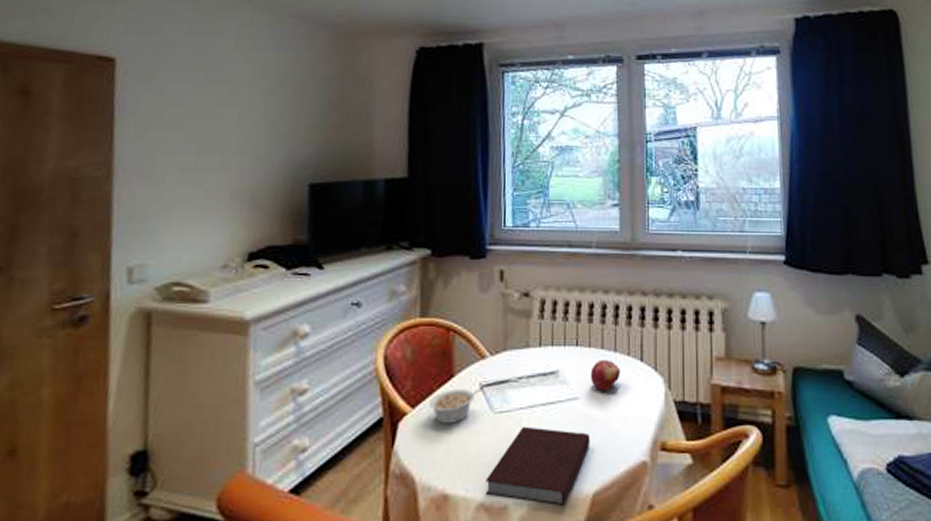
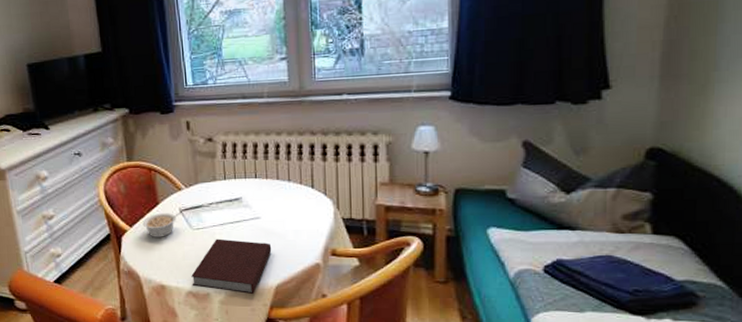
fruit: present [590,359,621,392] -> none [268,187,295,213]

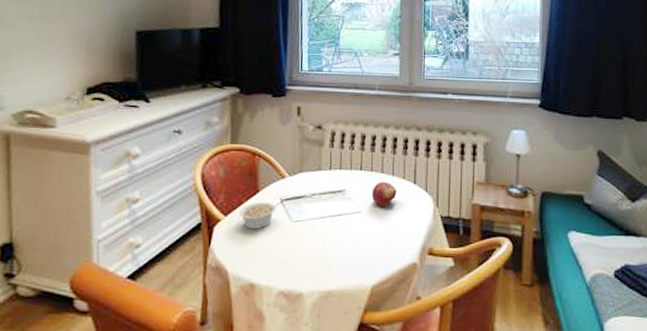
notebook: present [191,238,272,295] -> none [284,233,371,296]
fruit: none [268,187,295,213] -> present [371,181,397,207]

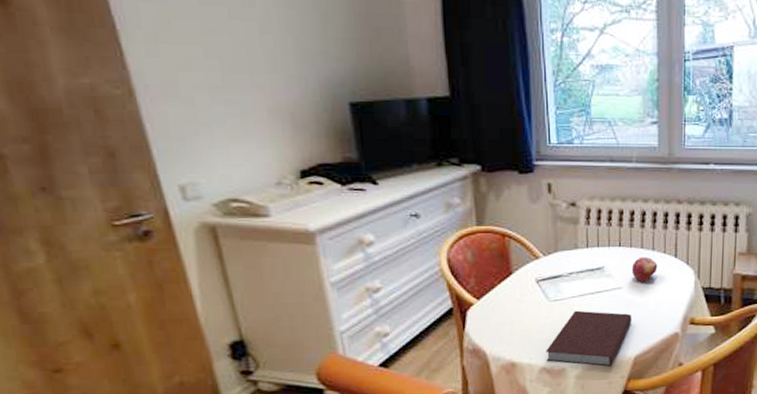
legume: present [239,201,283,229] -> none [492,282,539,311]
notebook: none [284,233,371,296] -> present [546,310,632,367]

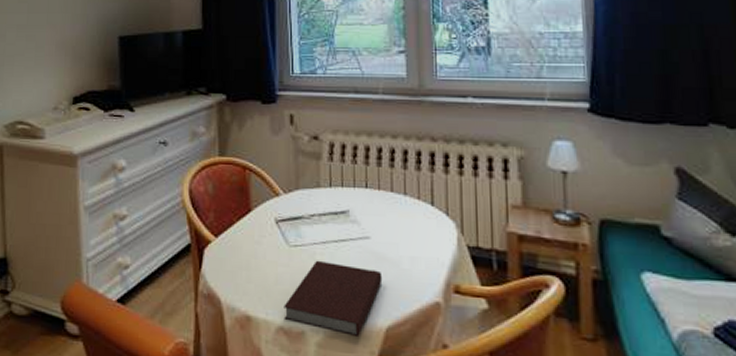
fruit: present [631,256,658,282] -> none [380,201,411,233]

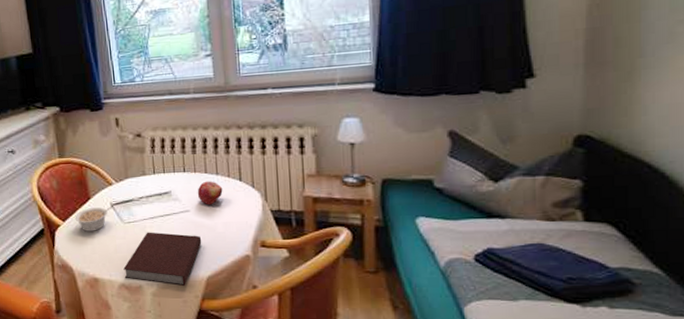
legume: none [230,222,278,253] -> present [75,206,113,231]
fruit: none [380,201,411,233] -> present [197,181,223,205]

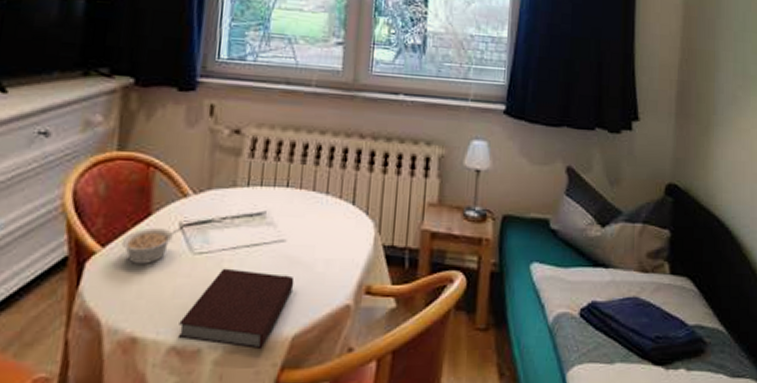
fruit: present [197,181,223,205] -> none [298,201,331,235]

